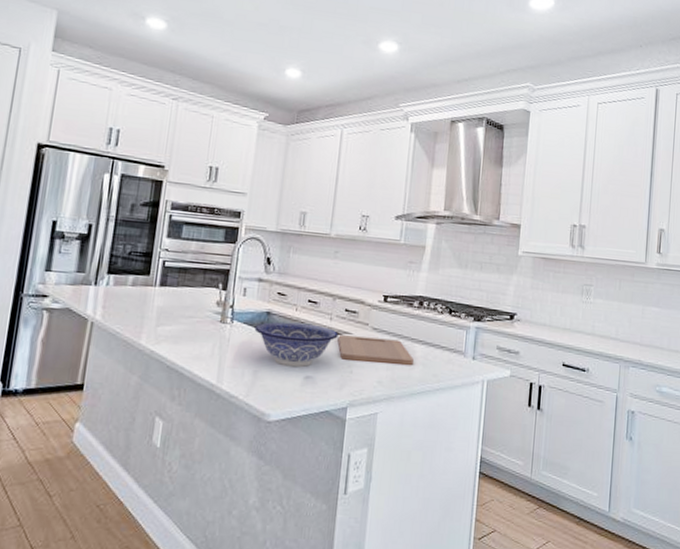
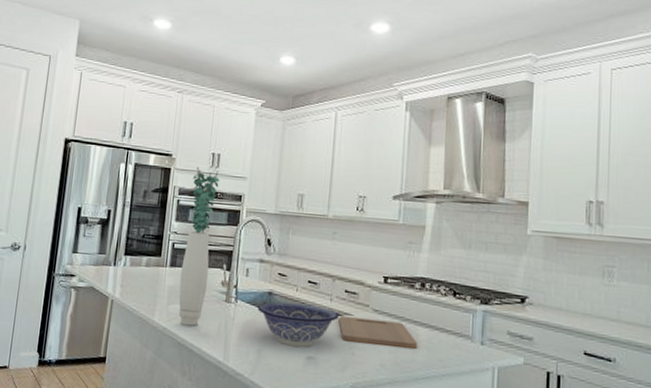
vase: none [169,180,217,349] -> present [179,166,220,326]

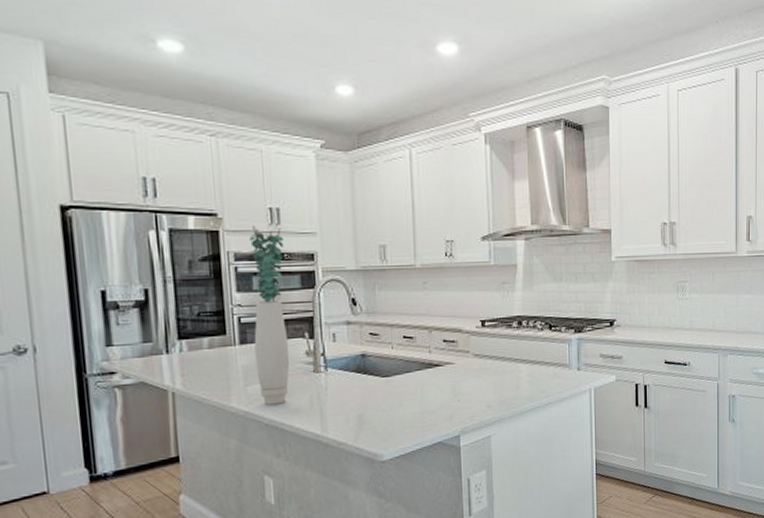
decorative bowl: present [257,301,339,348] -> none [351,360,440,406]
cutting board: present [338,316,417,350] -> none [440,362,520,390]

